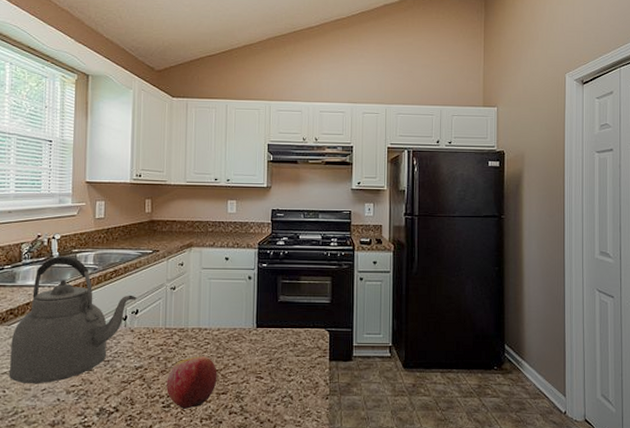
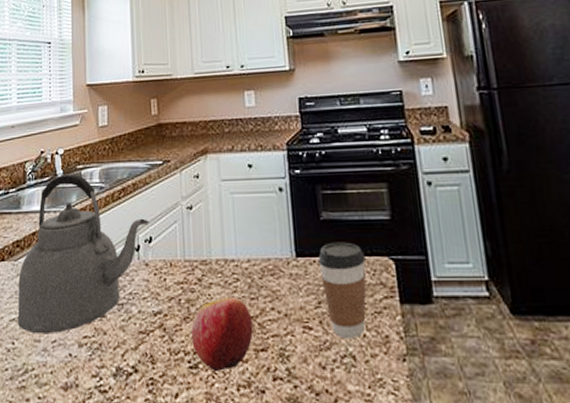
coffee cup: none [273,318,308,385] -> present [318,242,367,339]

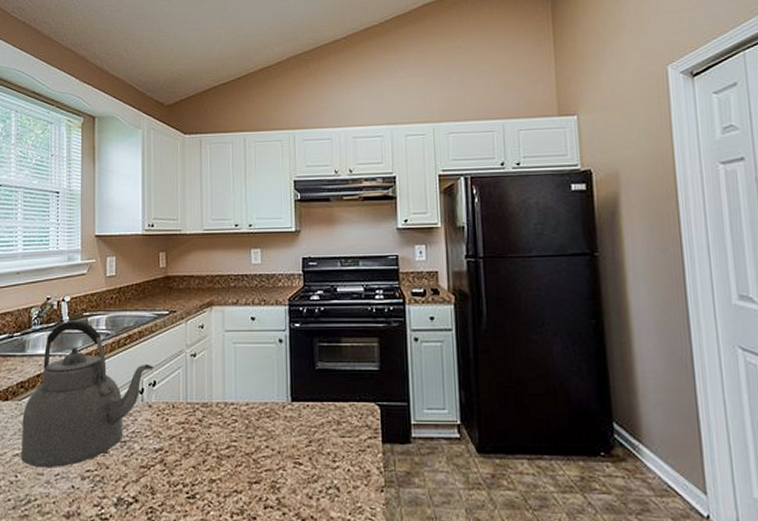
apple: present [191,298,254,371] -> none [190,436,248,501]
coffee cup: present [318,242,367,339] -> none [311,389,354,474]

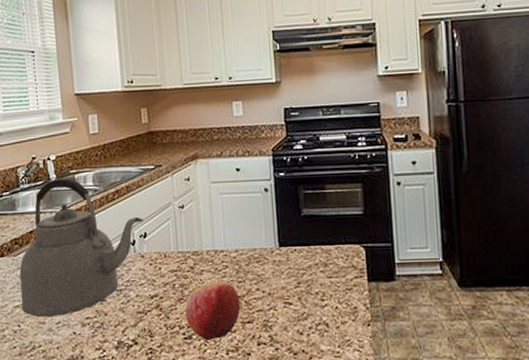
apple: none [190,436,248,501] -> present [185,281,241,340]

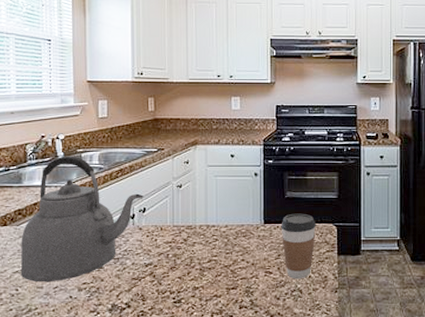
apple: present [185,281,241,340] -> none [177,252,227,304]
coffee cup: none [298,233,340,311] -> present [281,213,316,280]

